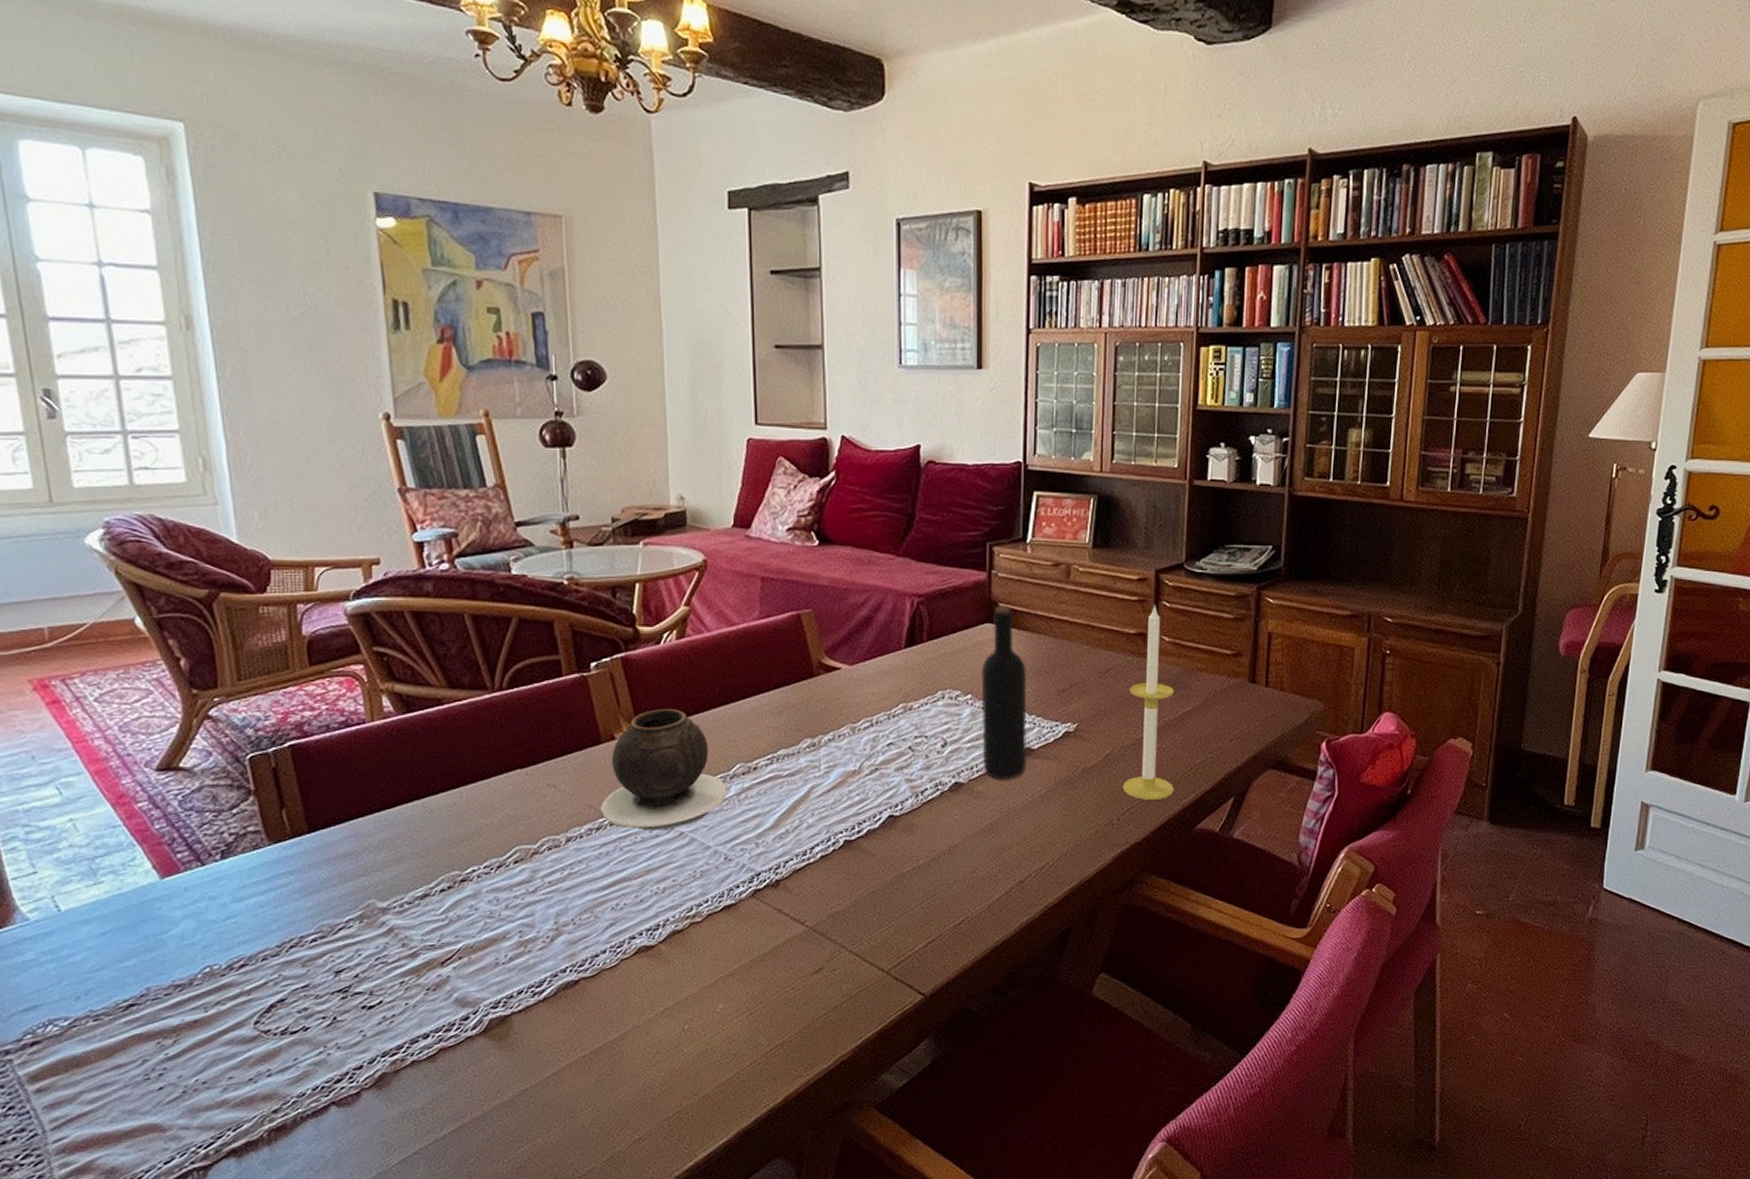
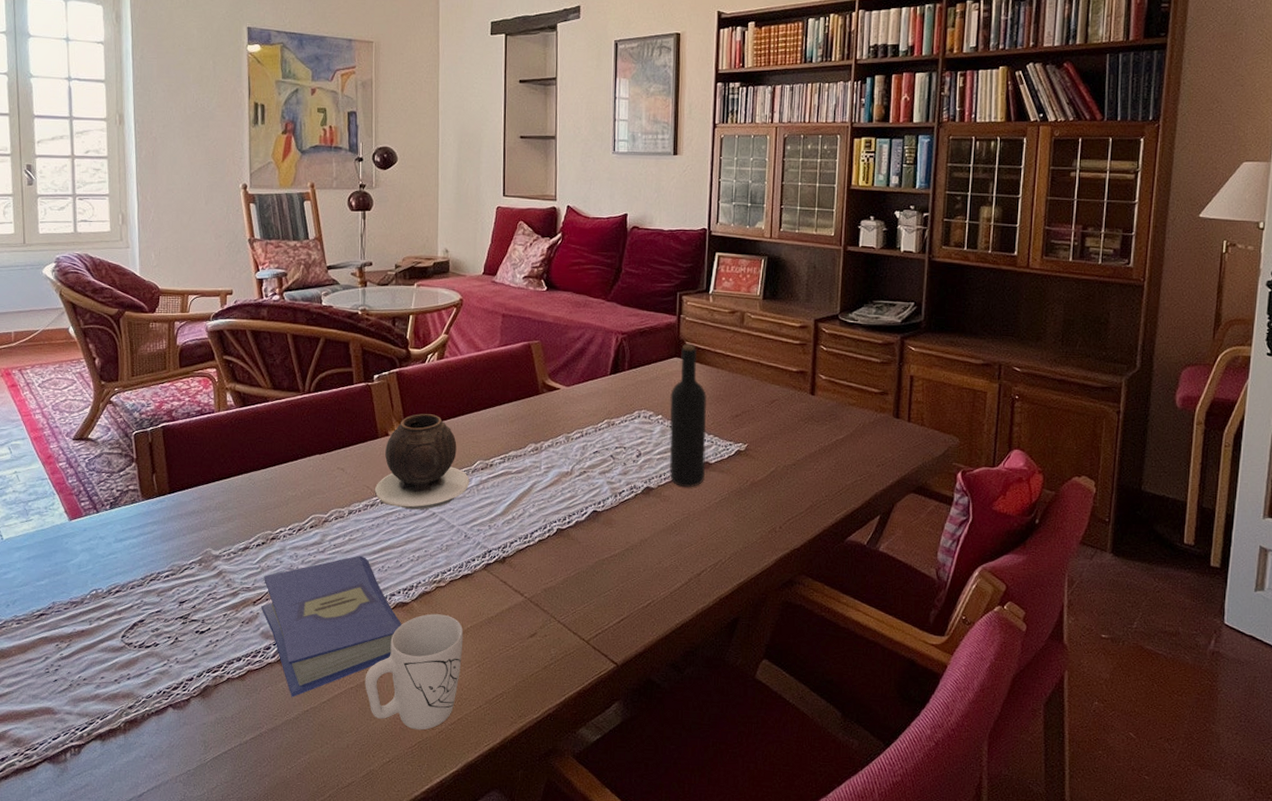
hardcover book: none [452,893,647,1076] -> present [261,555,402,697]
mug: none [601,956,729,1098] -> present [365,613,464,730]
candle: present [1123,604,1174,800] -> none [784,348,829,513]

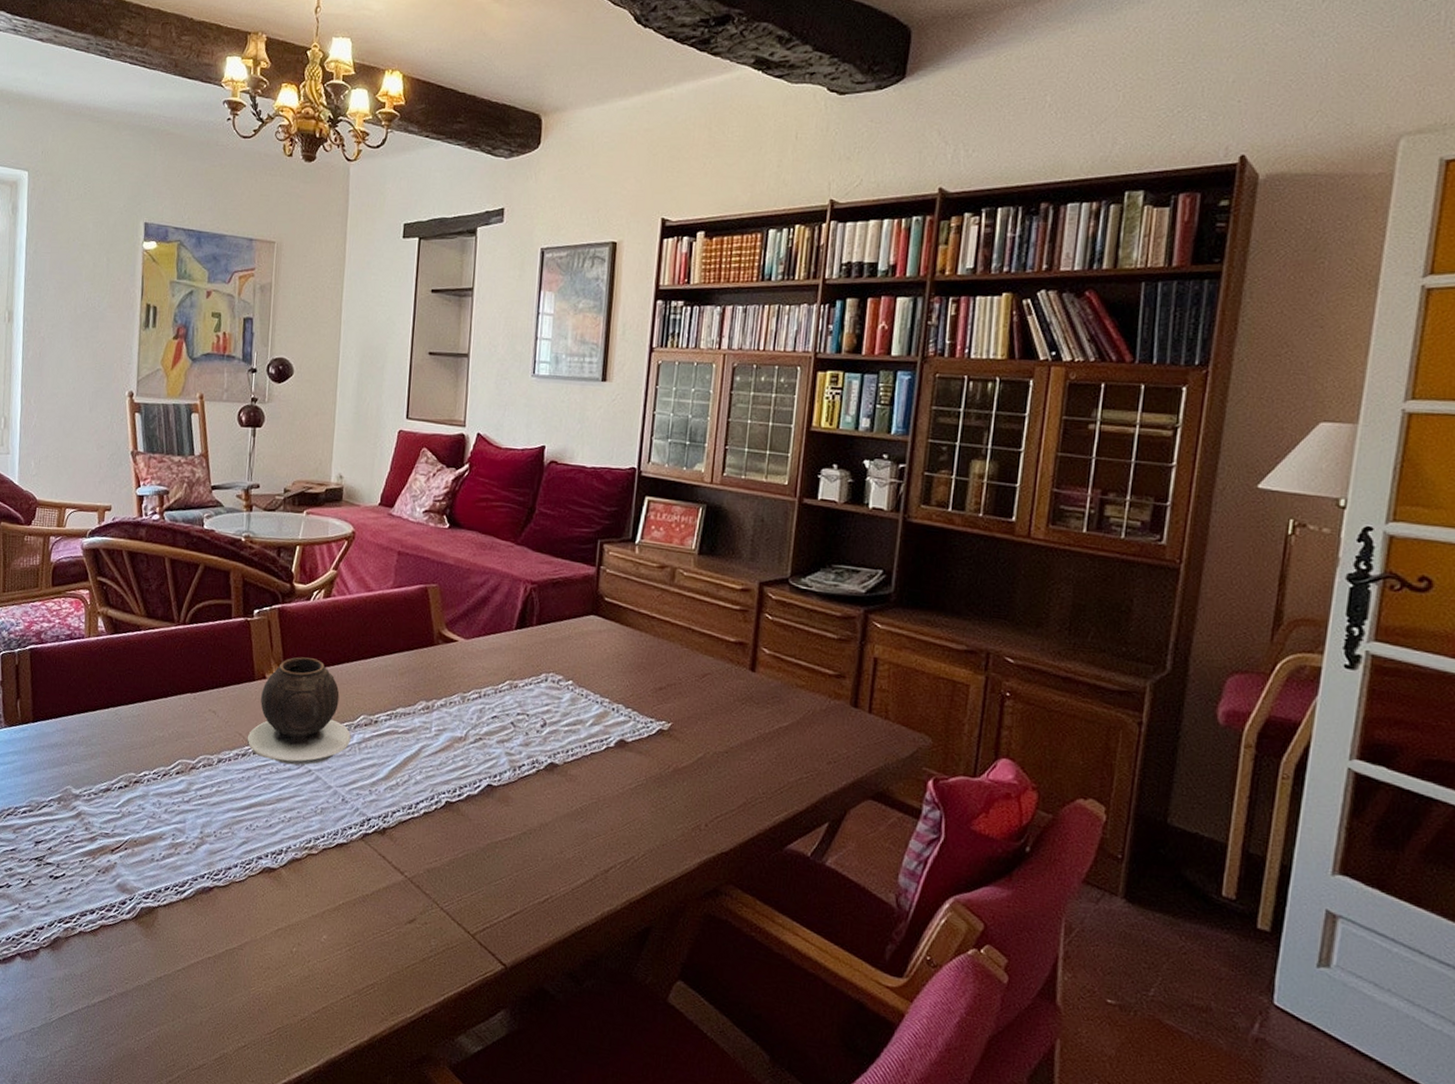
hardcover book: present [261,555,402,697] -> none [119,810,268,961]
mug: present [365,613,464,730] -> none [223,883,335,1015]
wine bottle: present [669,343,707,487] -> none [577,599,626,768]

